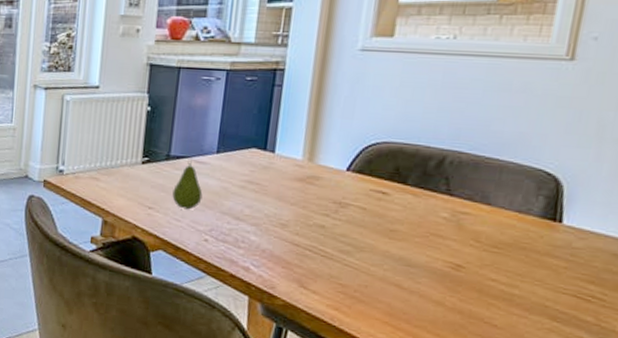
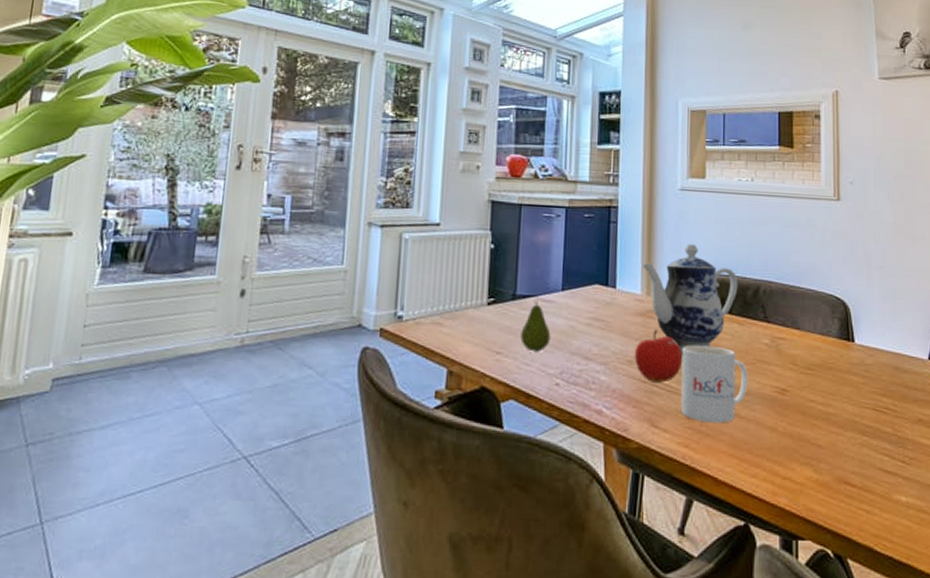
fruit: none [288,196,343,248] -> present [634,330,683,384]
teapot: none [307,109,420,221] -> present [642,244,738,353]
mug: none [334,213,418,292] -> present [680,345,748,424]

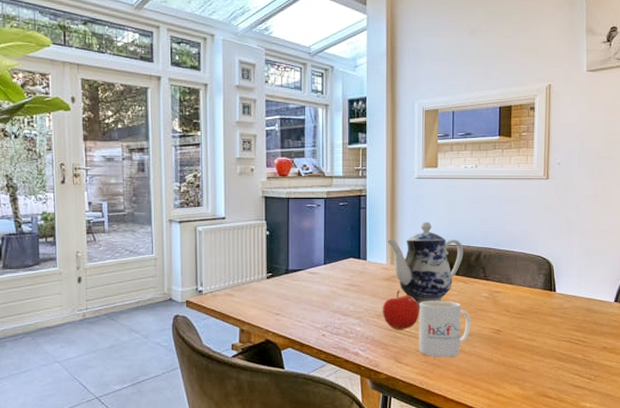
fruit: present [520,298,551,352] -> none [294,271,317,312]

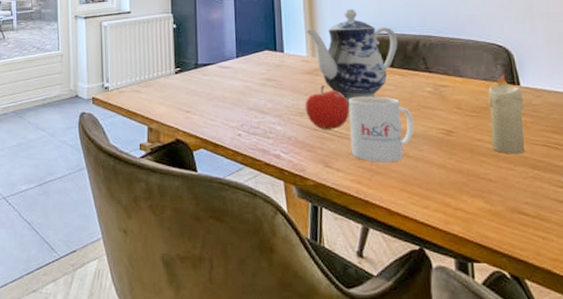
candle: none [530,282,557,349] -> present [488,74,525,154]

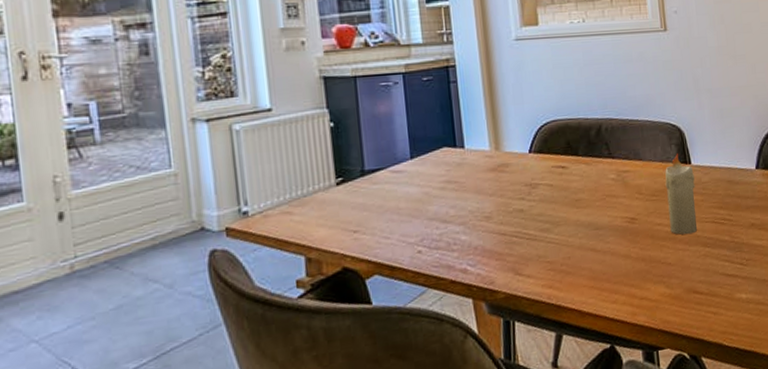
fruit: present [305,85,350,131] -> none [490,182,538,234]
teapot: present [306,9,398,104] -> none [487,92,582,201]
mug: present [348,96,414,163] -> none [535,189,601,262]

